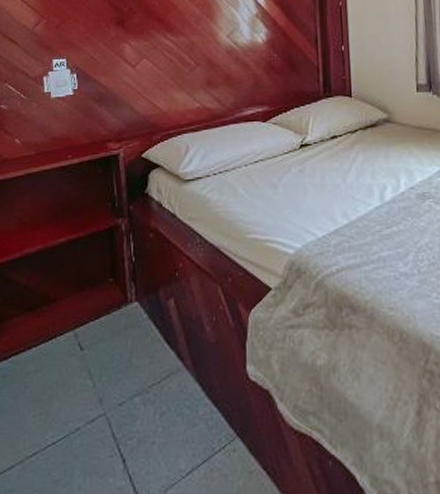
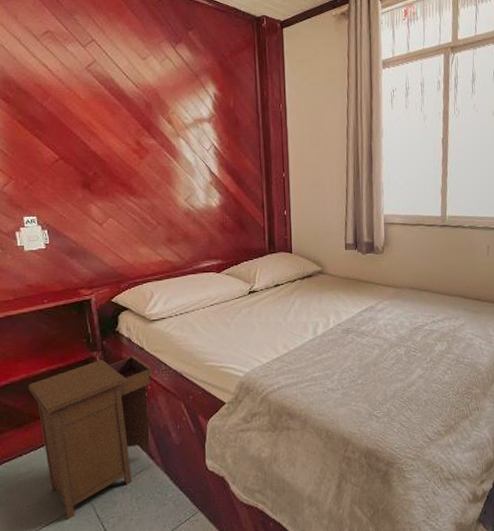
nightstand: none [44,223,185,437] -> present [28,355,152,519]

